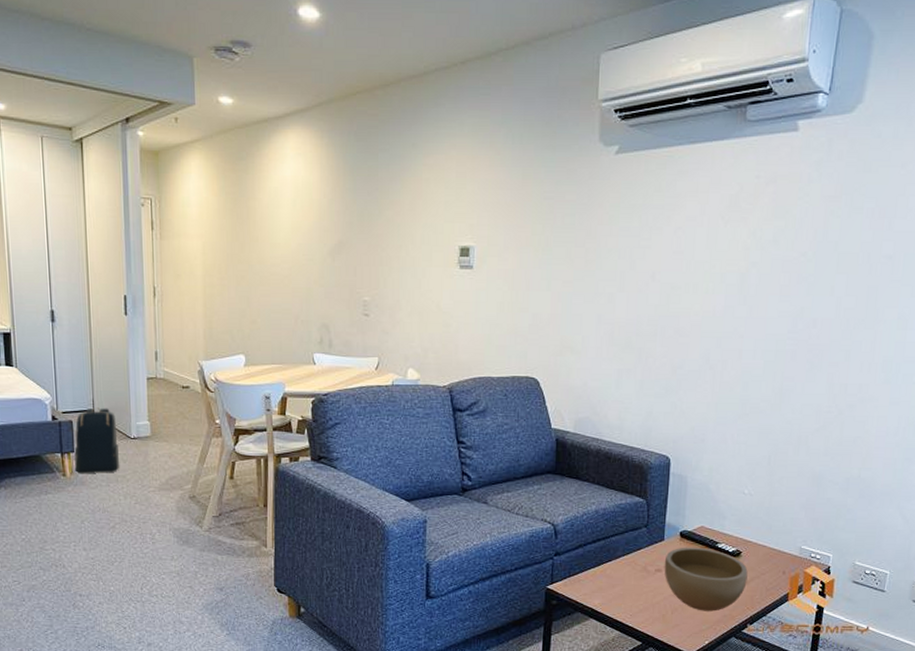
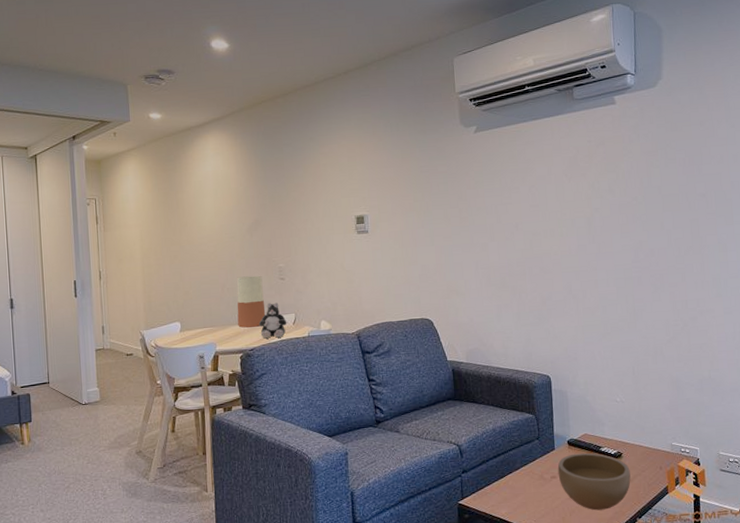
backpack: present [74,407,120,474] -> none [32,379,73,441]
vase: none [311,308,345,370] -> present [236,275,266,328]
plush toy: none [335,342,368,384] -> present [258,302,287,339]

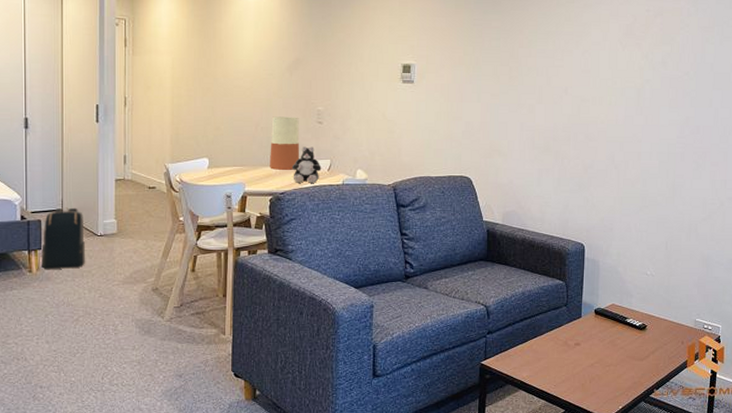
backpack: none [32,379,73,441] -> present [41,207,86,270]
bowl: present [557,452,631,511] -> none [582,322,653,379]

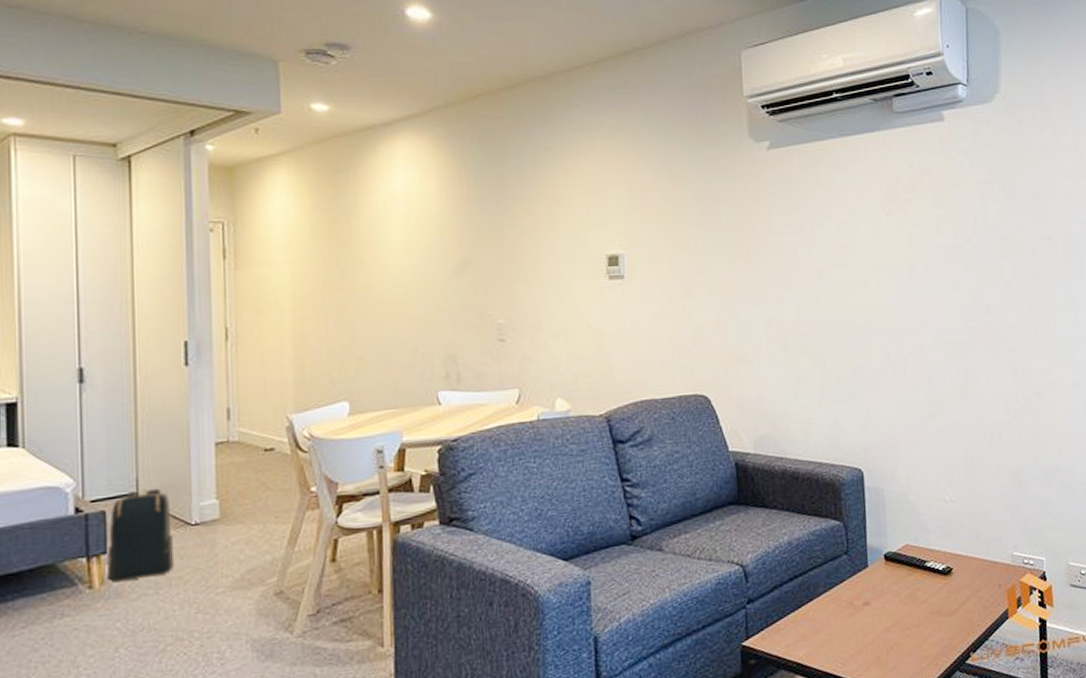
vase: present [270,116,300,171] -> none [434,335,477,410]
plush toy: present [291,146,322,183] -> none [466,373,508,424]

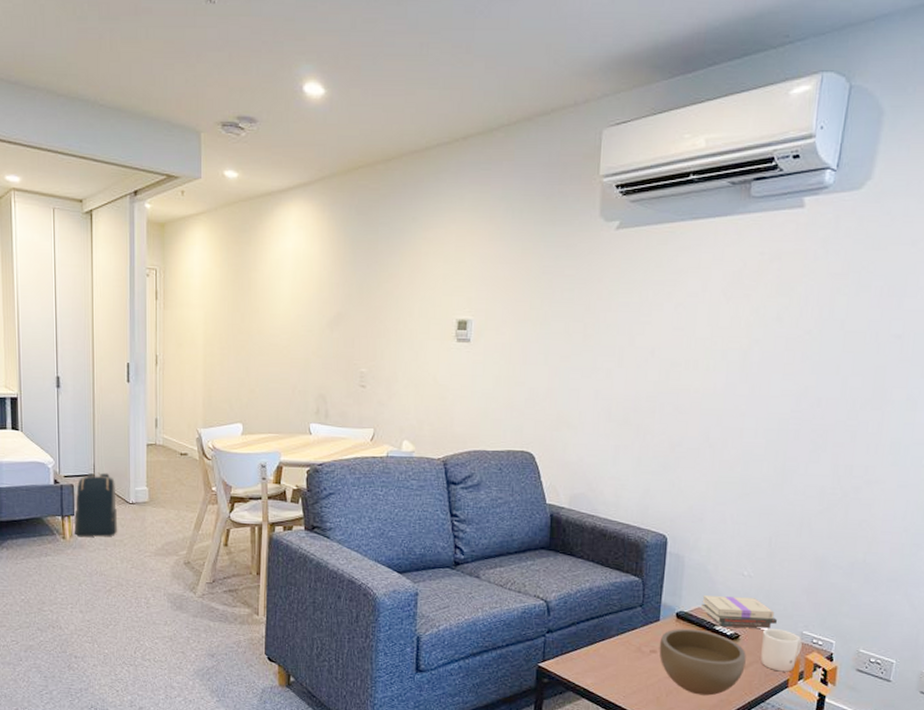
bowl: none [871,569,963,646] -> present [659,628,746,696]
books: none [907,524,986,562] -> present [700,596,777,629]
mug: none [975,554,1015,602] -> present [760,629,802,672]

